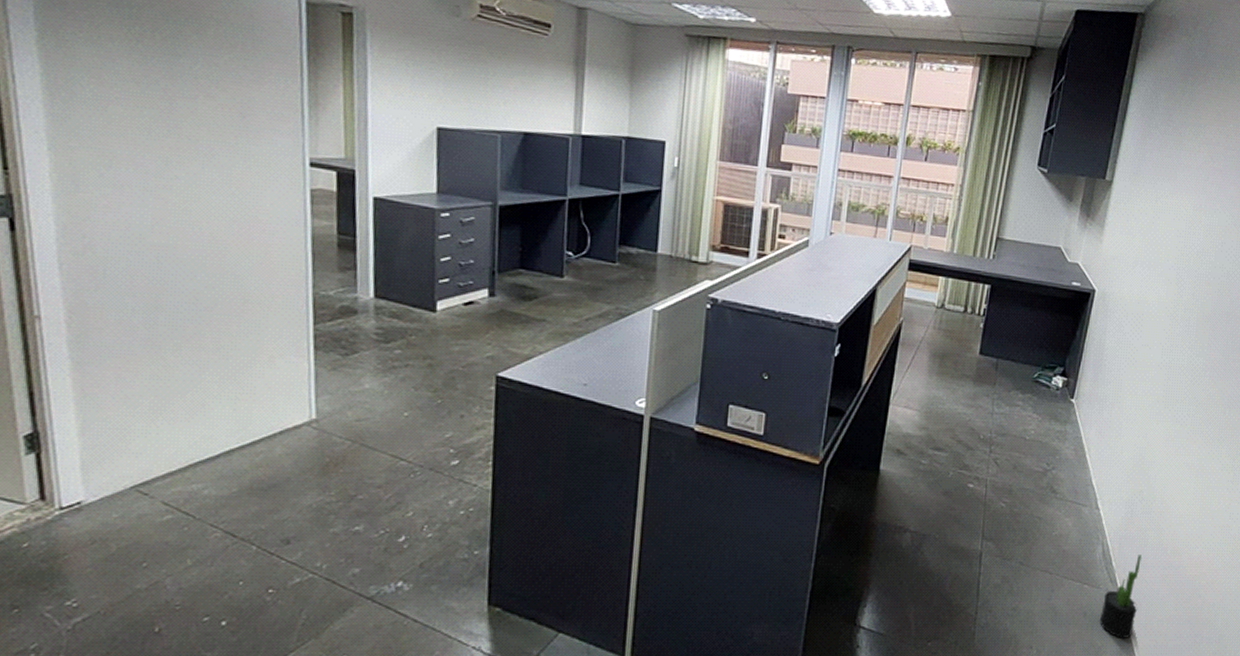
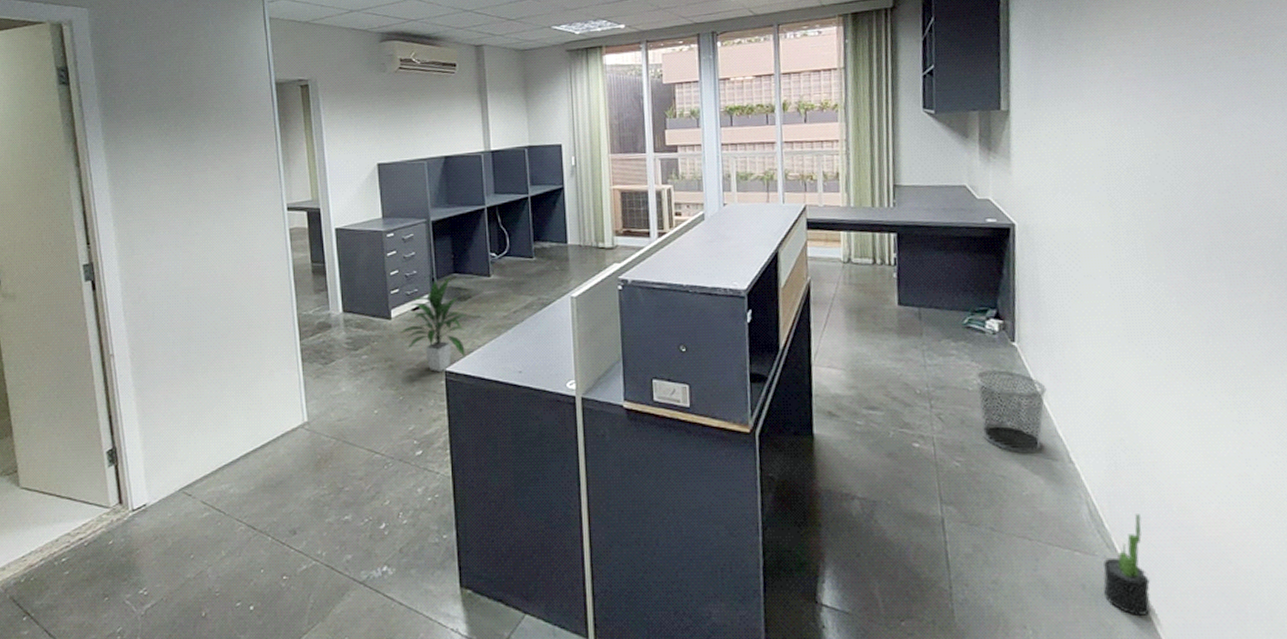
indoor plant: none [444,272,530,376] -> present [399,277,467,372]
waste bin: none [1028,421,1091,498] -> present [975,369,1047,453]

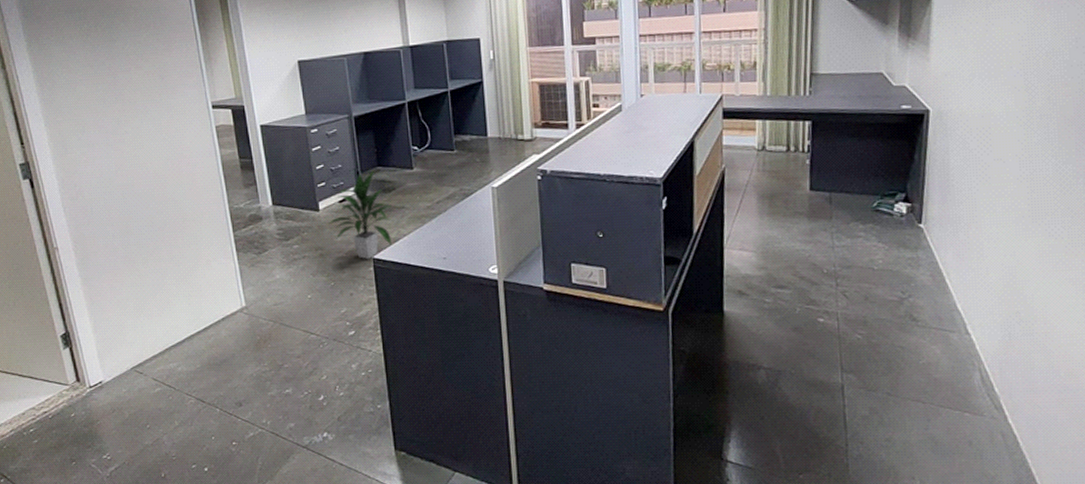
waste bin: present [975,369,1047,453] -> none [881,249,949,326]
decorative plant: present [1103,514,1151,616] -> none [989,379,1034,467]

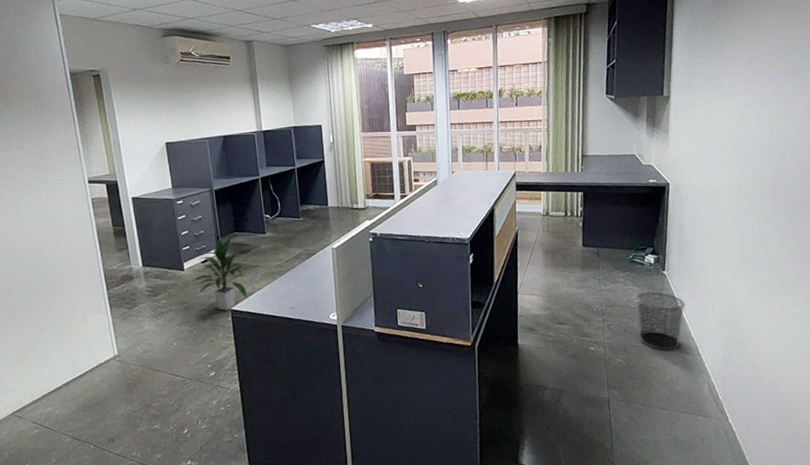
waste bin: none [881,249,949,326] -> present [636,291,685,350]

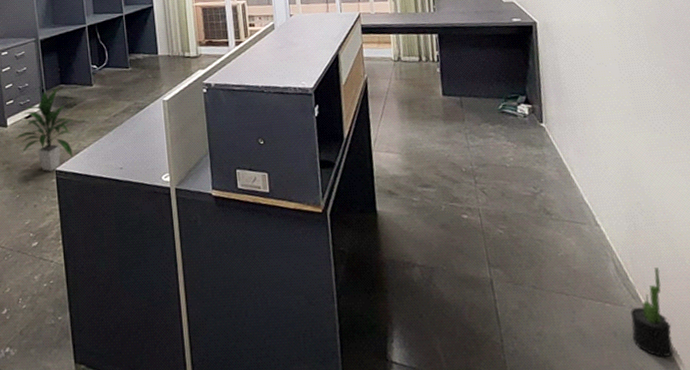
waste bin: present [636,291,685,350] -> none [511,147,573,219]
decorative plant: none [716,388,747,456] -> present [630,267,673,357]

